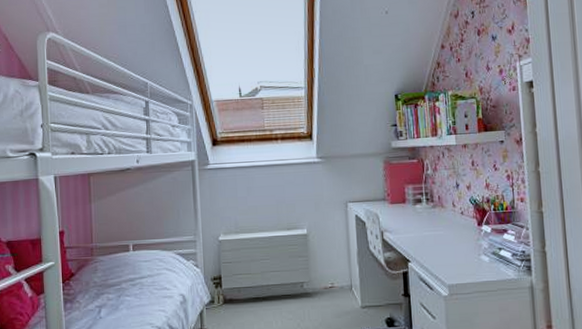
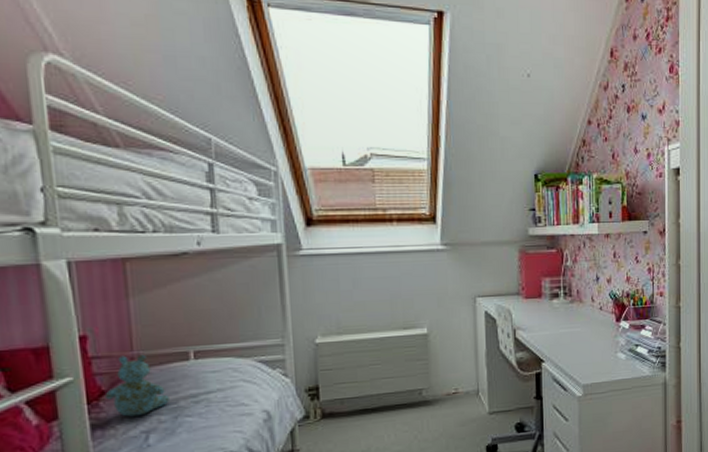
stuffed bear: none [73,246,115,294] -> present [104,354,170,417]

